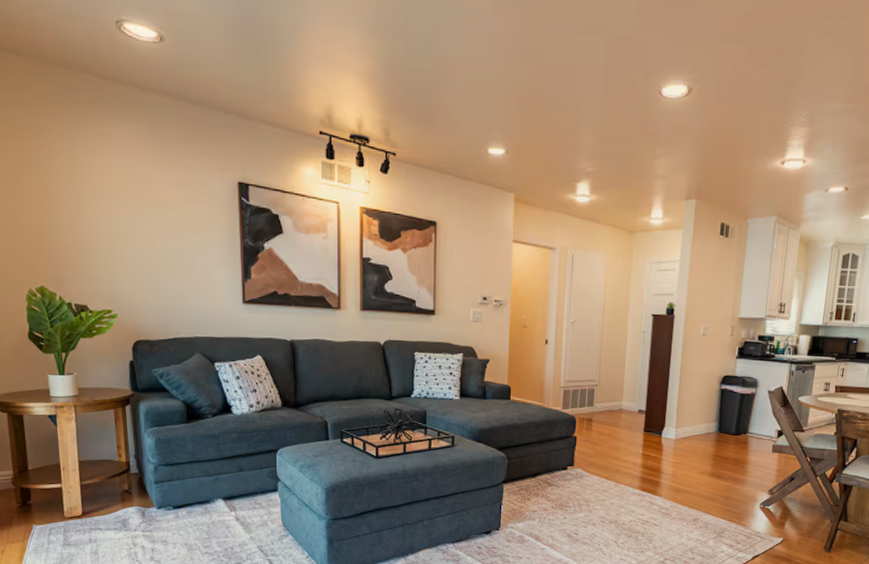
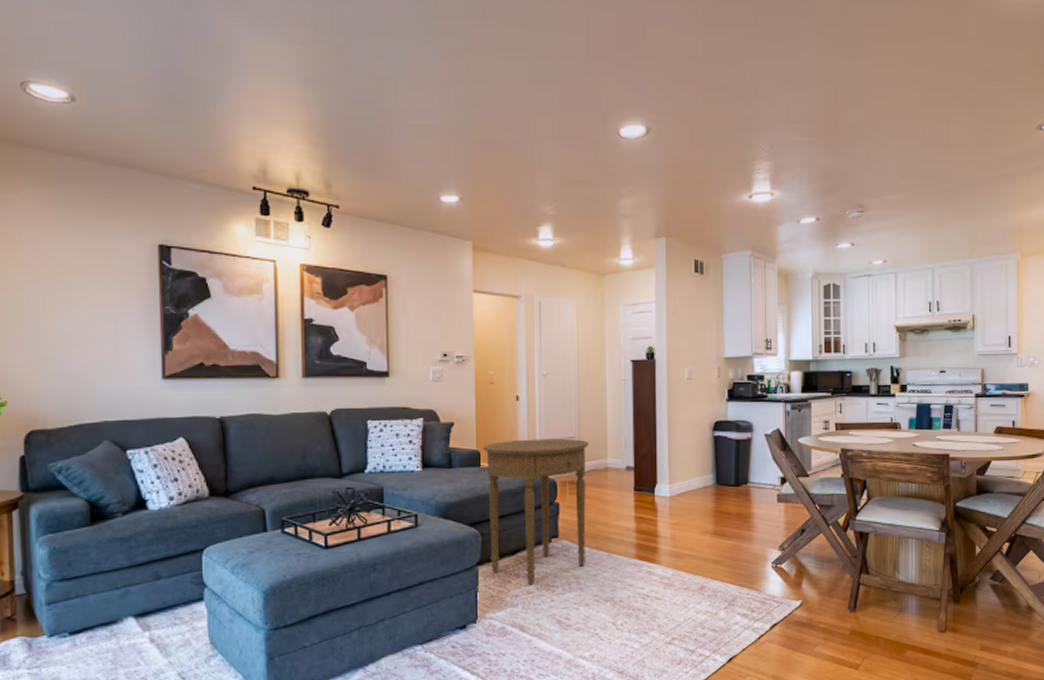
side table: none [513,379,607,504] -> present [483,438,589,585]

